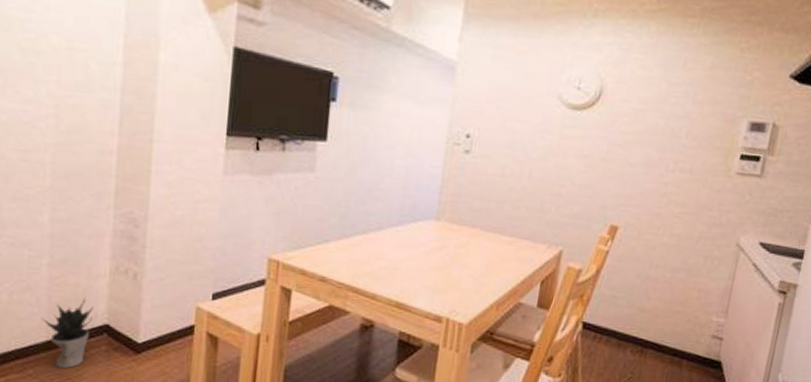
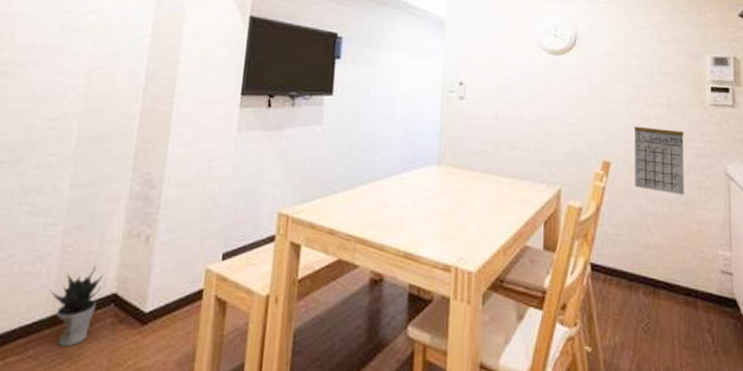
calendar: none [640,191,701,263] -> present [635,126,684,195]

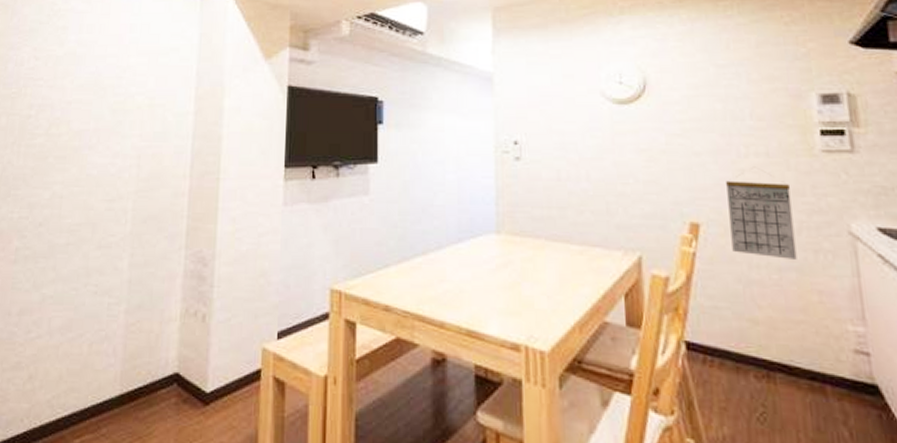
potted plant: present [49,266,104,347] -> none [116,345,166,426]

